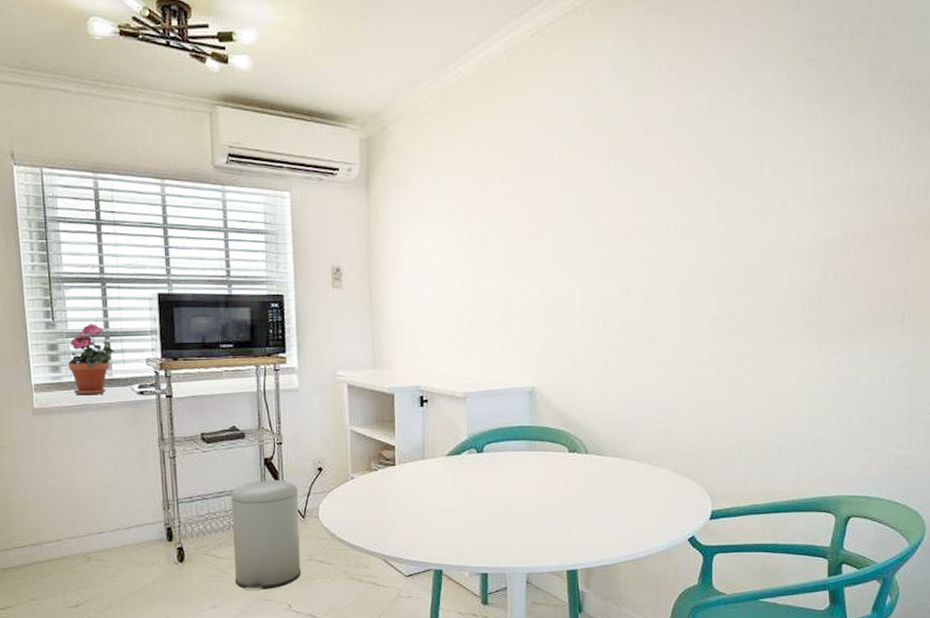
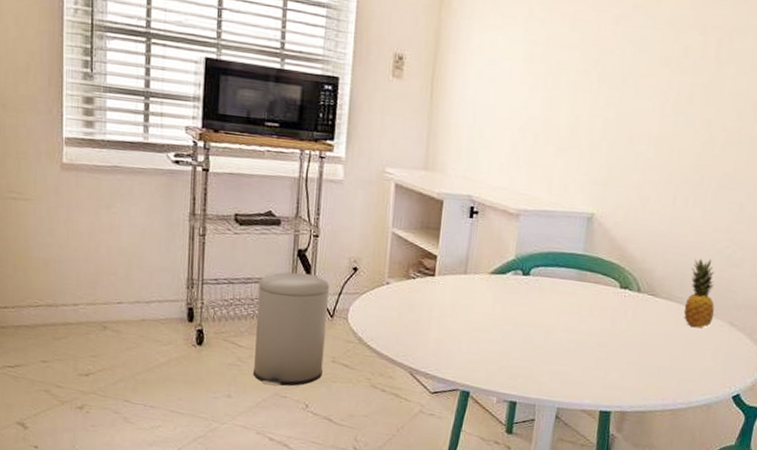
potted plant: present [67,324,115,396] -> none [102,80,153,158]
fruit: none [630,413,659,480] -> present [683,258,715,328]

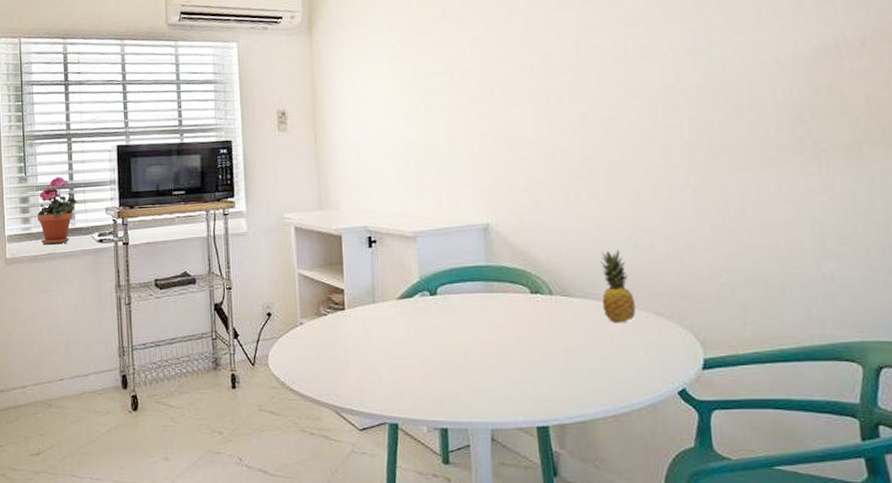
potted plant: none [102,80,153,158] -> present [36,177,78,245]
pedal bin: present [252,272,330,386] -> none [183,325,251,442]

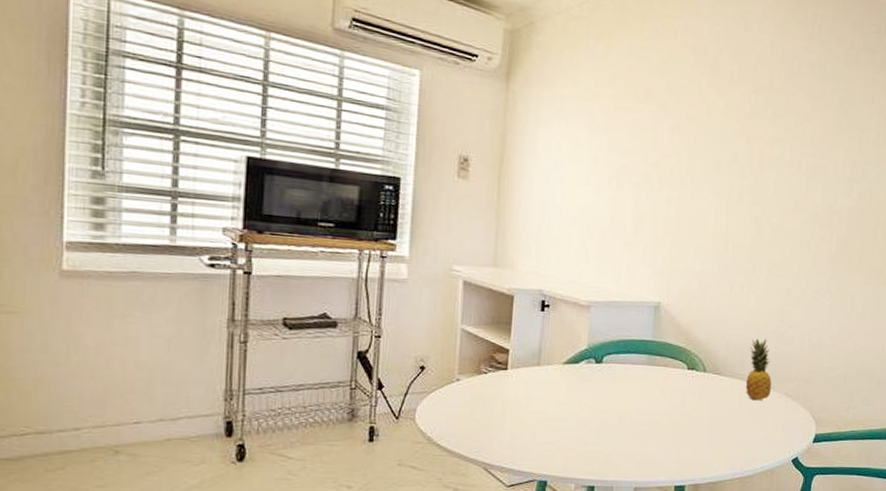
potted plant: present [36,177,78,245] -> none [116,179,182,263]

